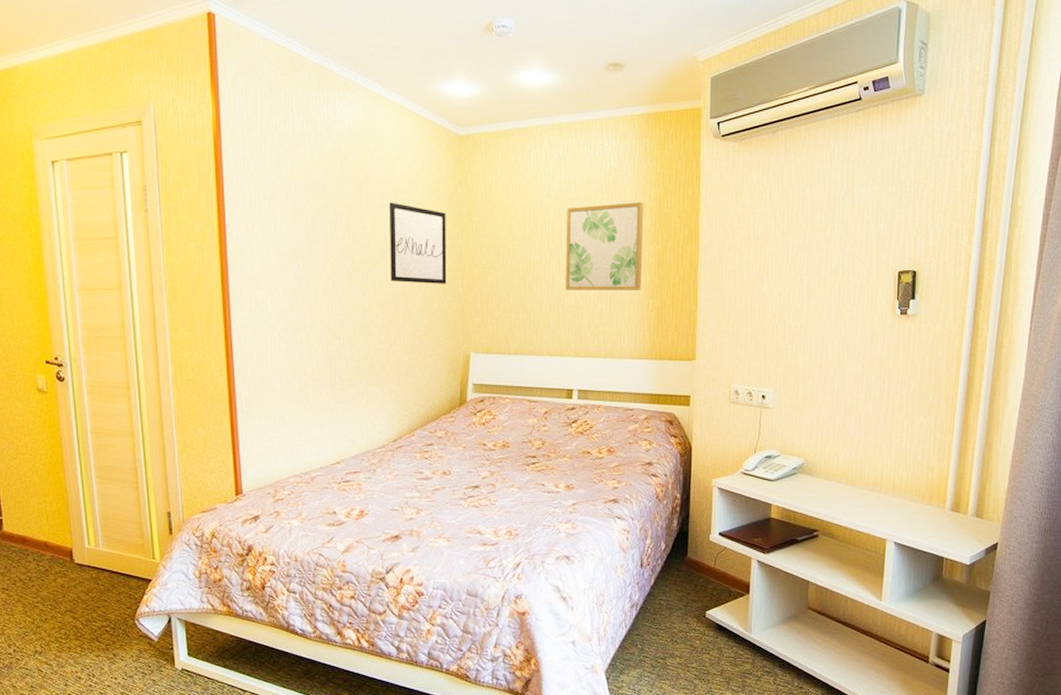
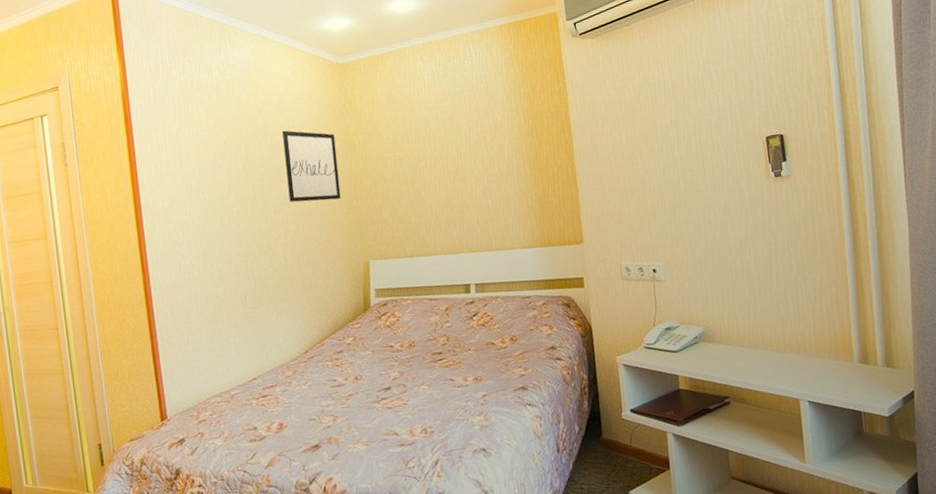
wall art: present [566,201,644,290] -> none [445,102,523,191]

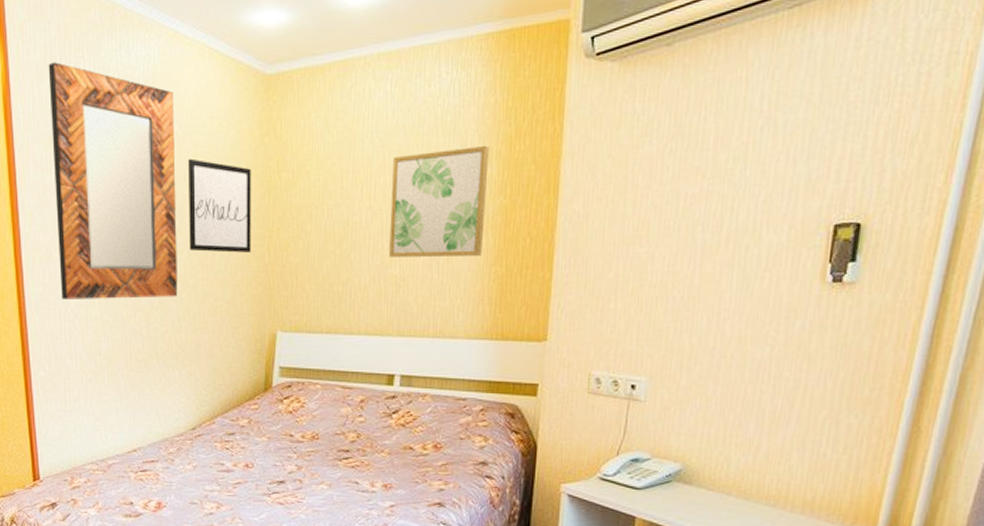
home mirror: none [160,66,283,254] -> present [48,62,178,299]
wall art: none [445,102,523,191] -> present [389,145,489,257]

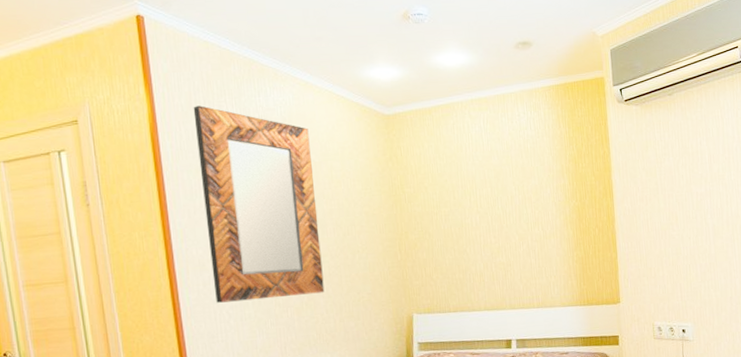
wall art: present [188,158,251,253] -> none [325,180,386,254]
wall art: present [389,145,489,257] -> none [491,164,565,249]

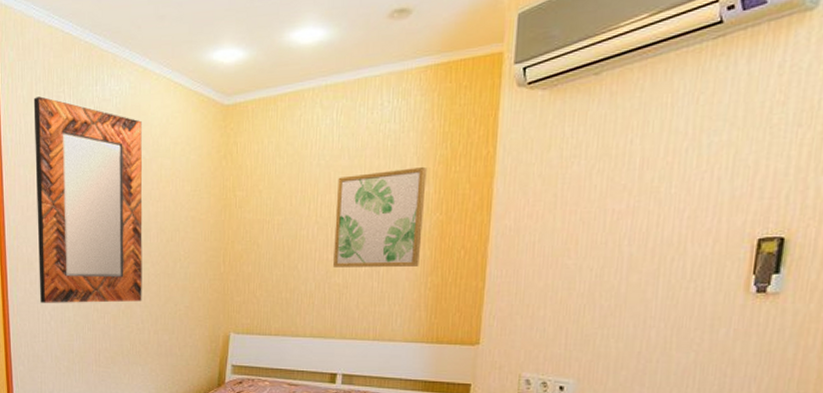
wall art: none [491,164,565,249] -> present [333,166,427,267]

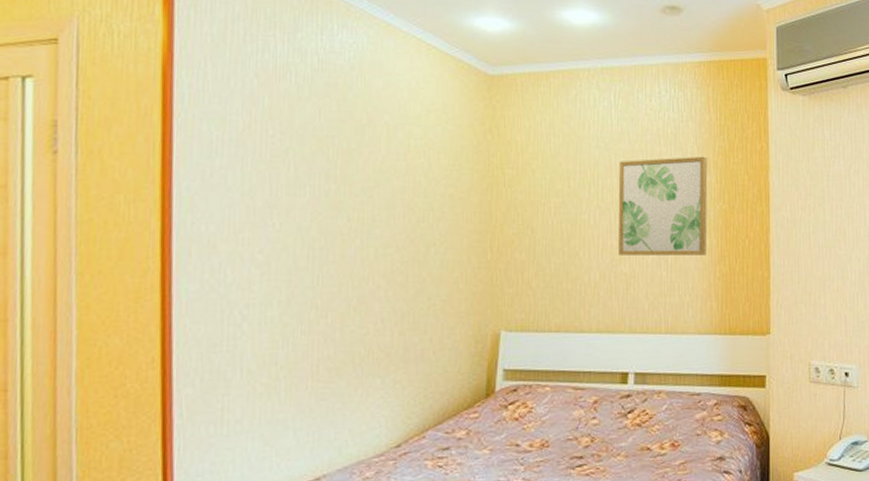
home mirror: present [33,96,143,303] -> none [225,37,385,299]

